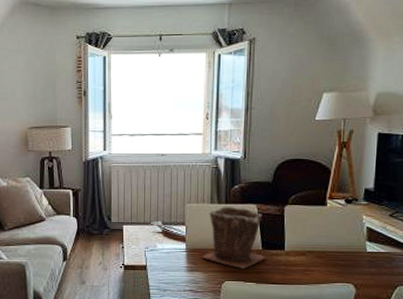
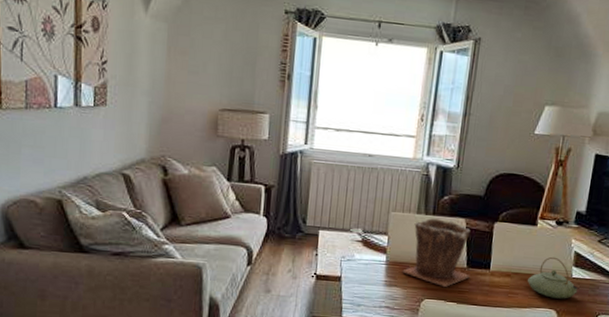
teapot: none [323,233,374,273] -> present [528,256,578,299]

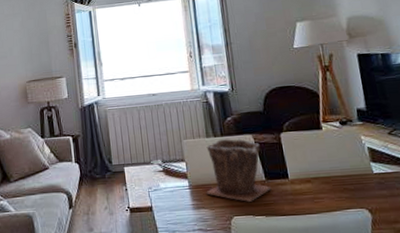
teapot: present [528,256,578,299] -> none [329,156,384,197]

